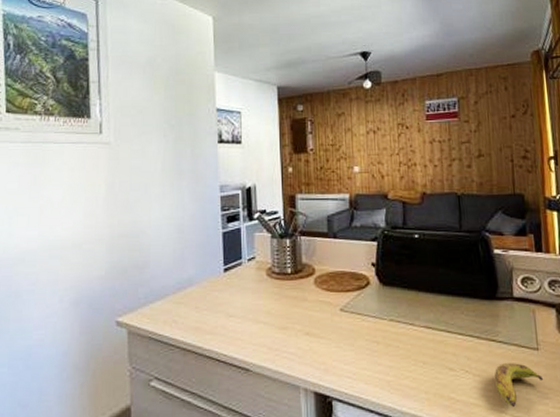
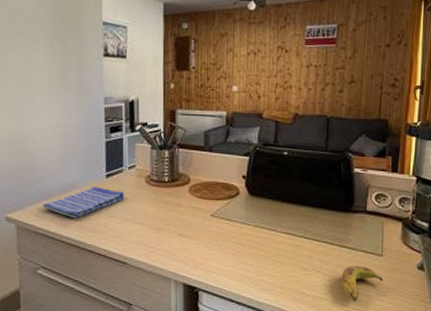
dish towel: none [155,283,245,320] -> present [42,187,125,219]

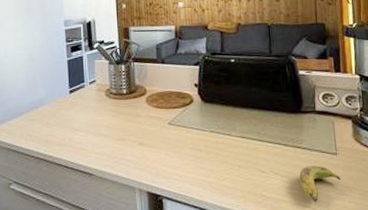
dish towel: present [42,187,125,219] -> none [12,102,87,134]

